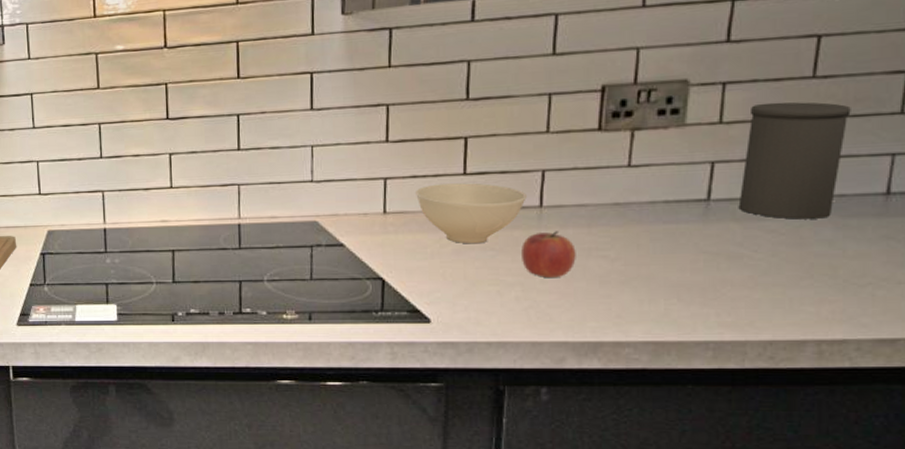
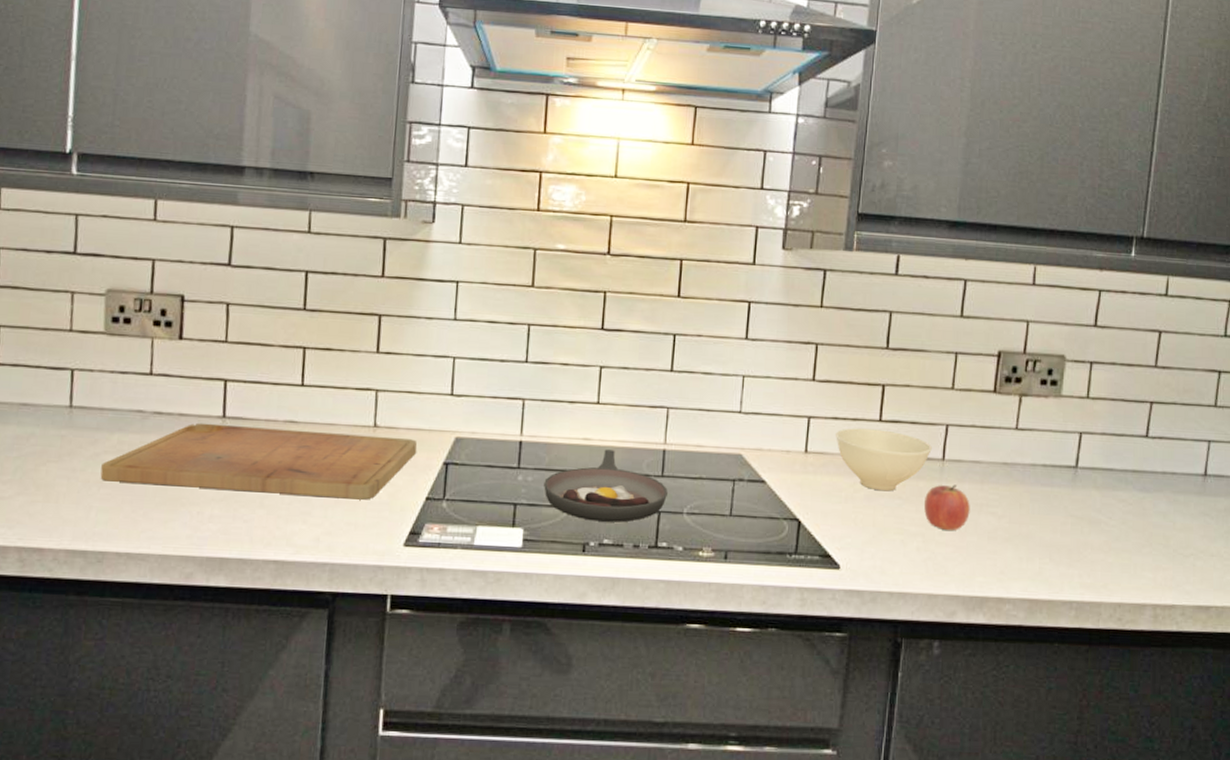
frying pan: none [130,228,246,294] -> present [544,449,668,523]
canister: present [738,102,851,219] -> none [1098,384,1181,493]

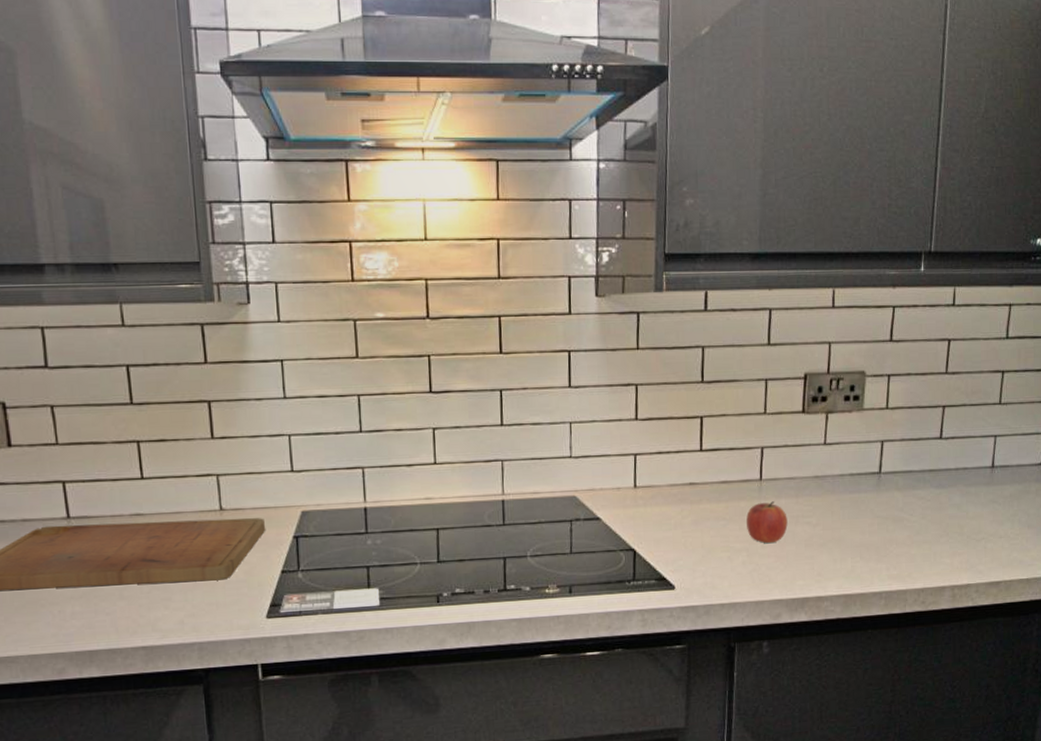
frying pan: present [544,449,668,523] -> none [393,506,510,574]
bowl: present [836,428,932,492] -> none [661,458,750,515]

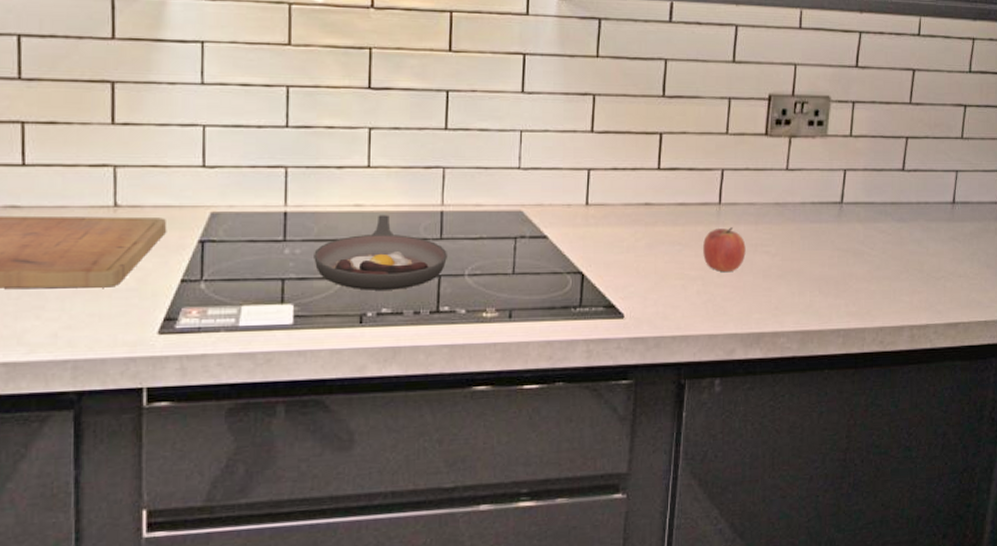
frying pan: none [393,506,510,574] -> present [314,215,447,290]

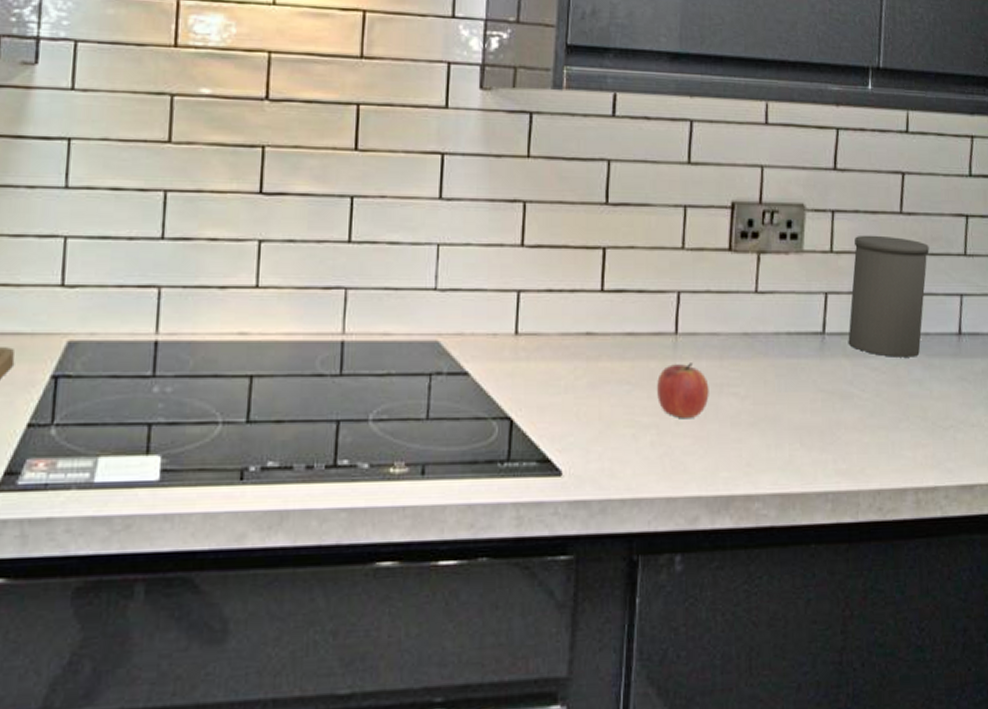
frying pan: present [314,215,447,290] -> none [187,345,348,439]
canister: none [861,122,932,222] -> present [848,235,929,357]

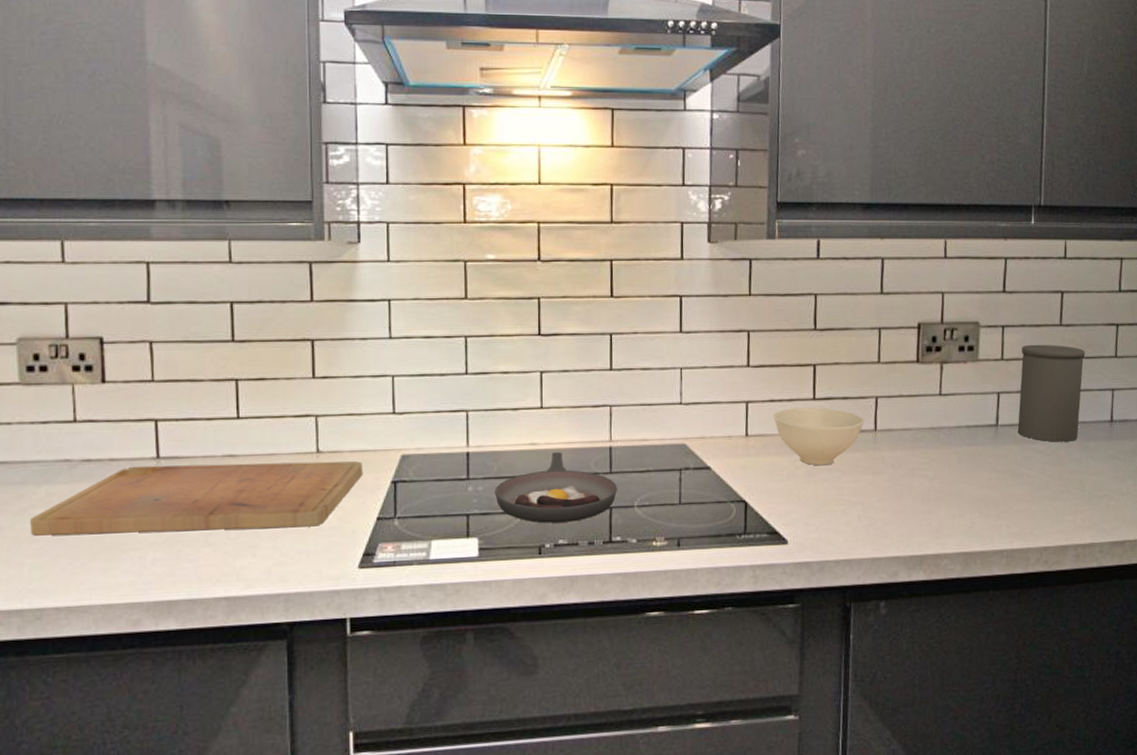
frying pan: none [187,345,348,439] -> present [495,452,617,523]
bowl: none [551,301,663,376] -> present [773,407,864,466]
fruit: present [657,363,709,418] -> none [861,453,904,496]

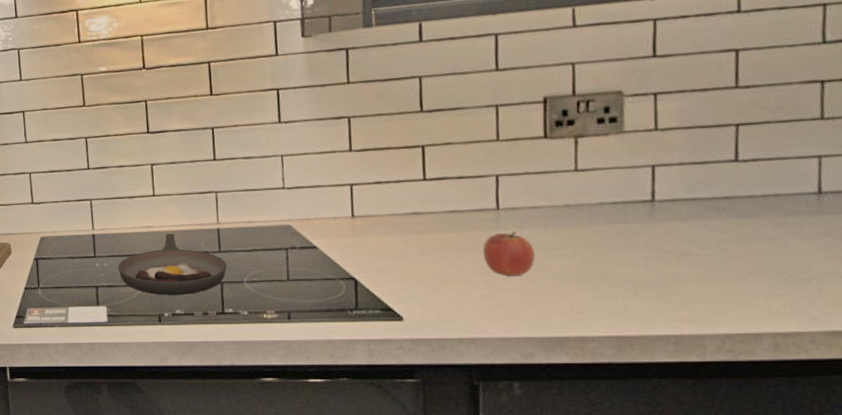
bowl: present [773,407,864,466] -> none [380,188,484,245]
fruit: none [861,453,904,496] -> present [483,232,535,276]
canister: present [1017,344,1085,442] -> none [681,109,775,218]

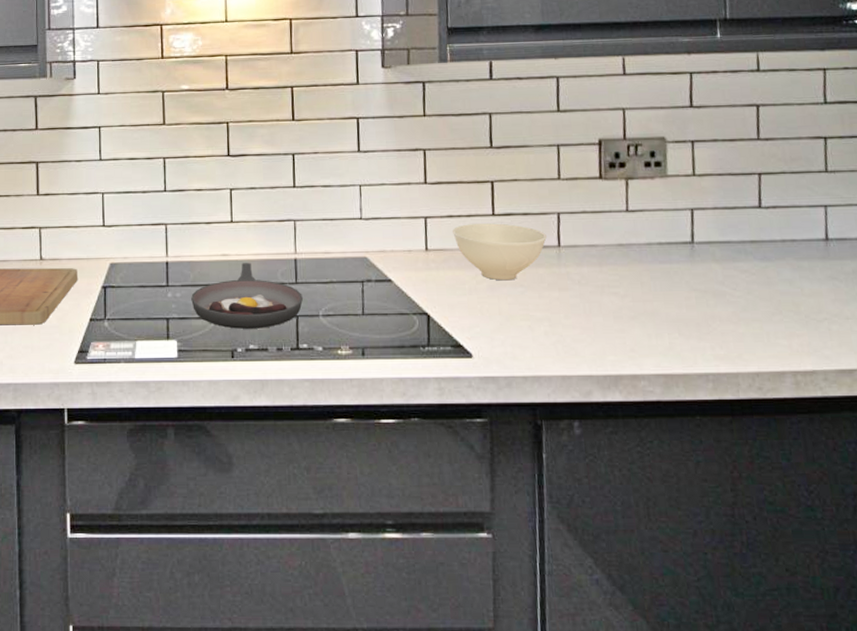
bowl: none [380,188,484,245] -> present [453,223,547,281]
fruit: present [483,232,535,276] -> none [546,269,592,313]

